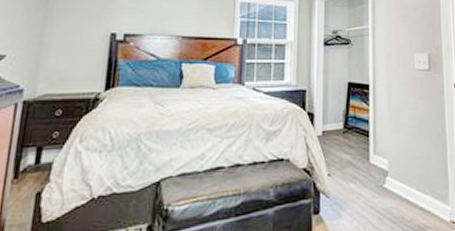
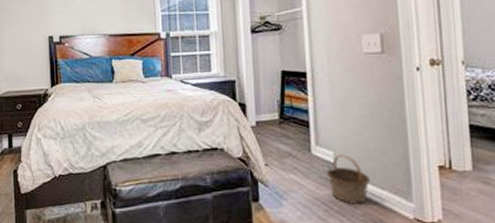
basket: none [381,162,418,211] -> present [326,154,371,204]

